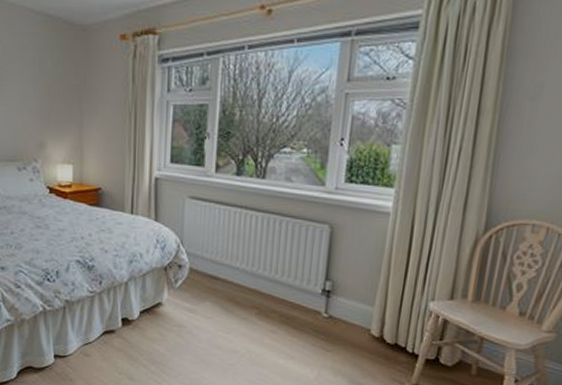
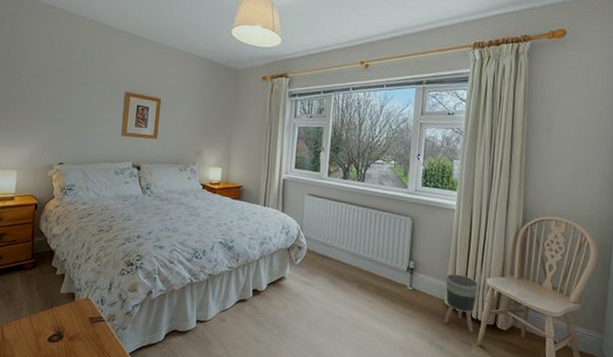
planter: none [369,297,419,370] -> present [444,274,479,333]

